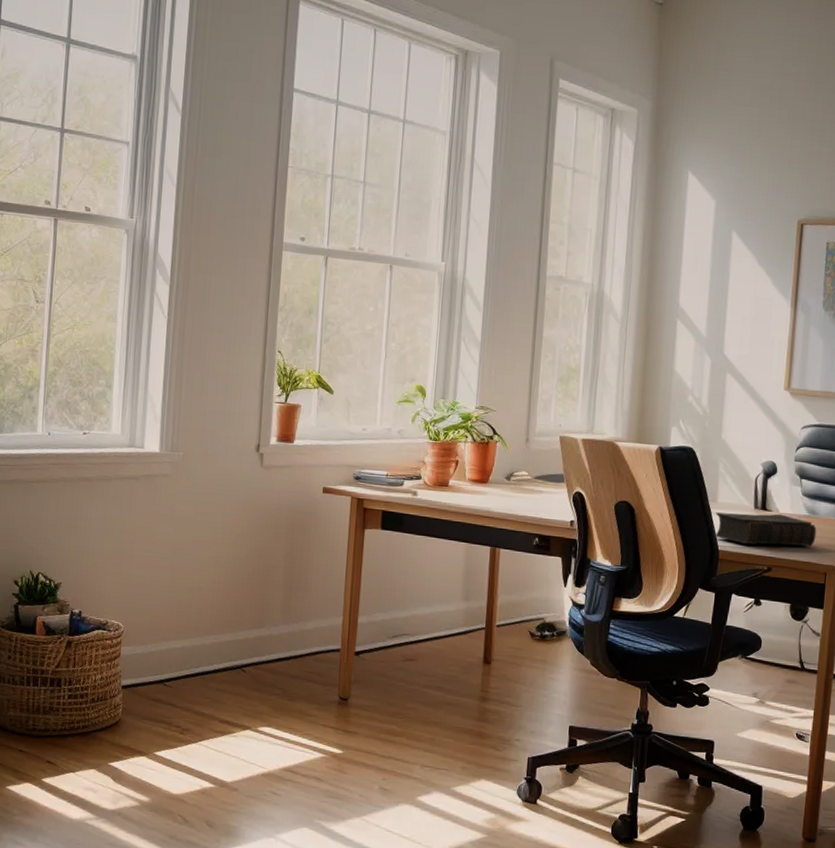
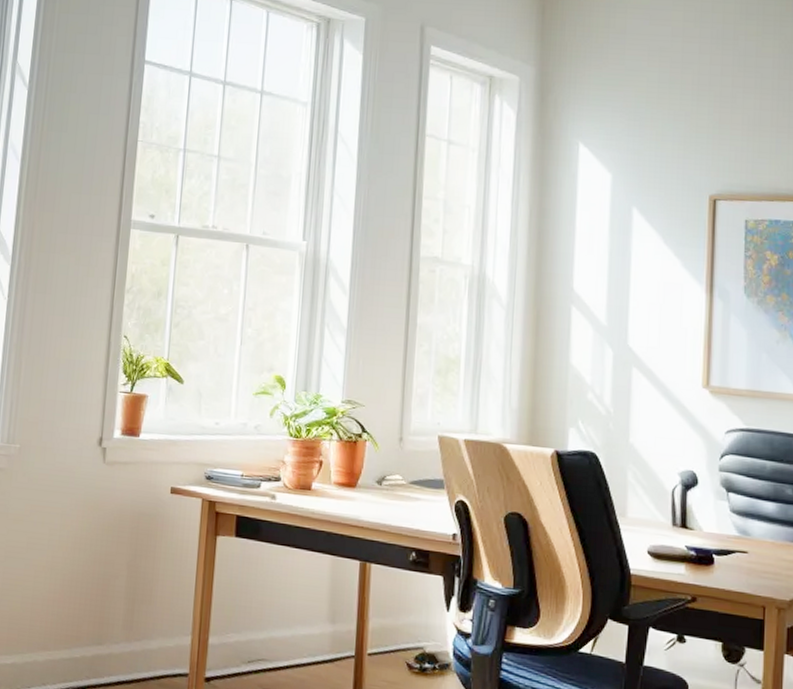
book: present [715,512,817,546] -> none [625,529,750,574]

